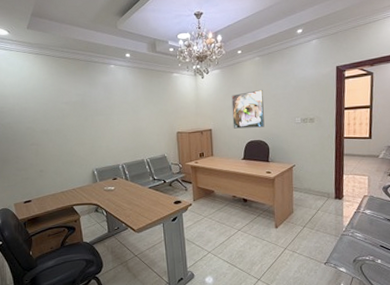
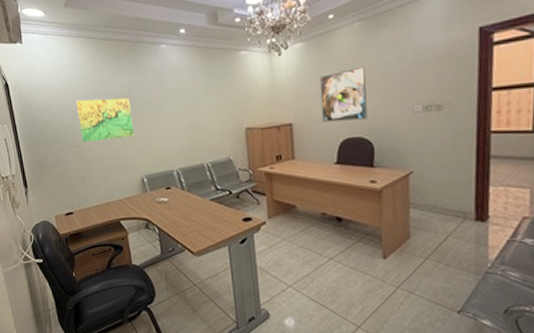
map: none [36,106,87,142] -> present [76,98,135,143]

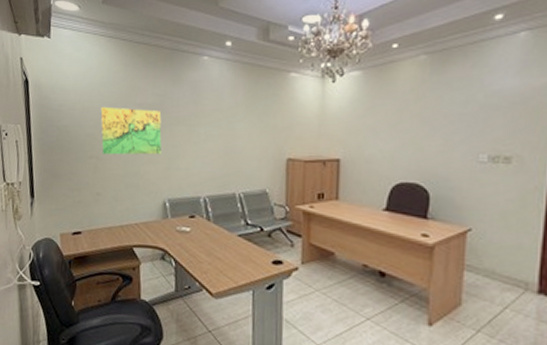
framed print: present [319,66,367,122] -> none [373,104,427,164]

